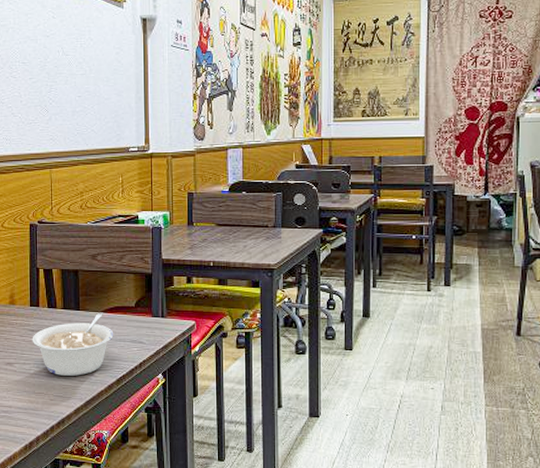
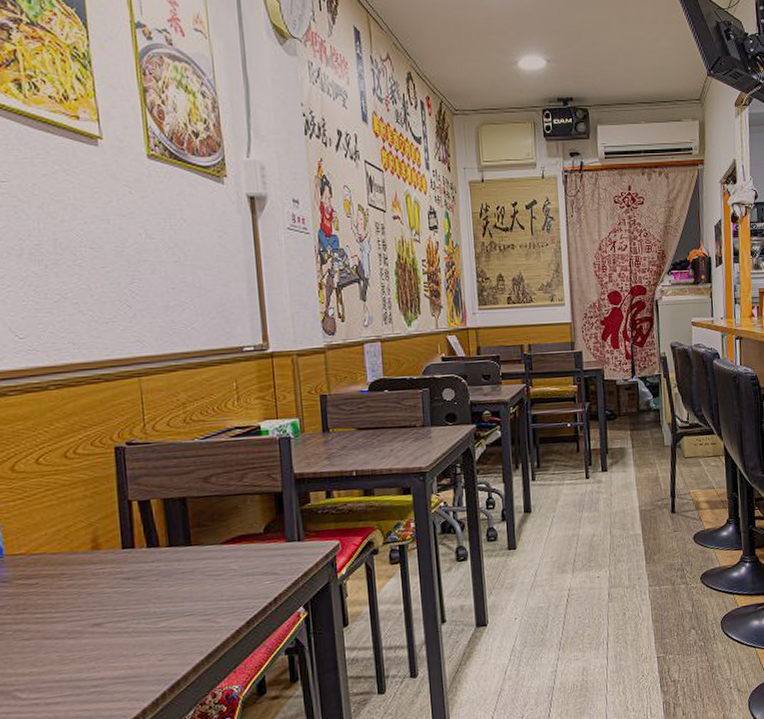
legume: present [32,312,114,376] -> none [127,544,239,629]

